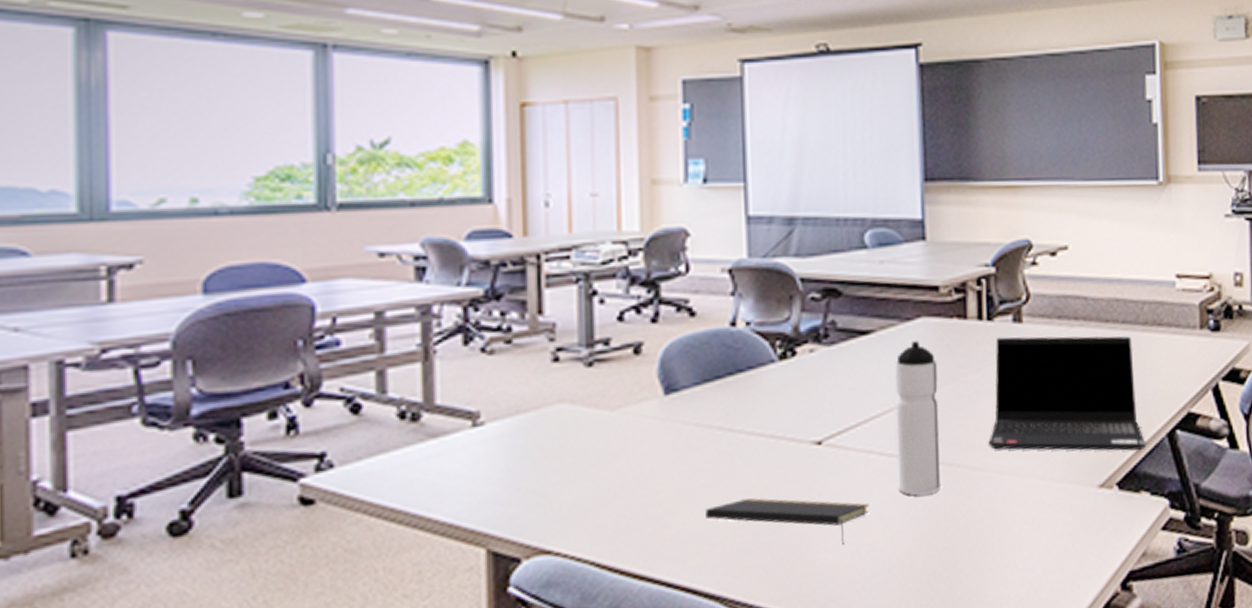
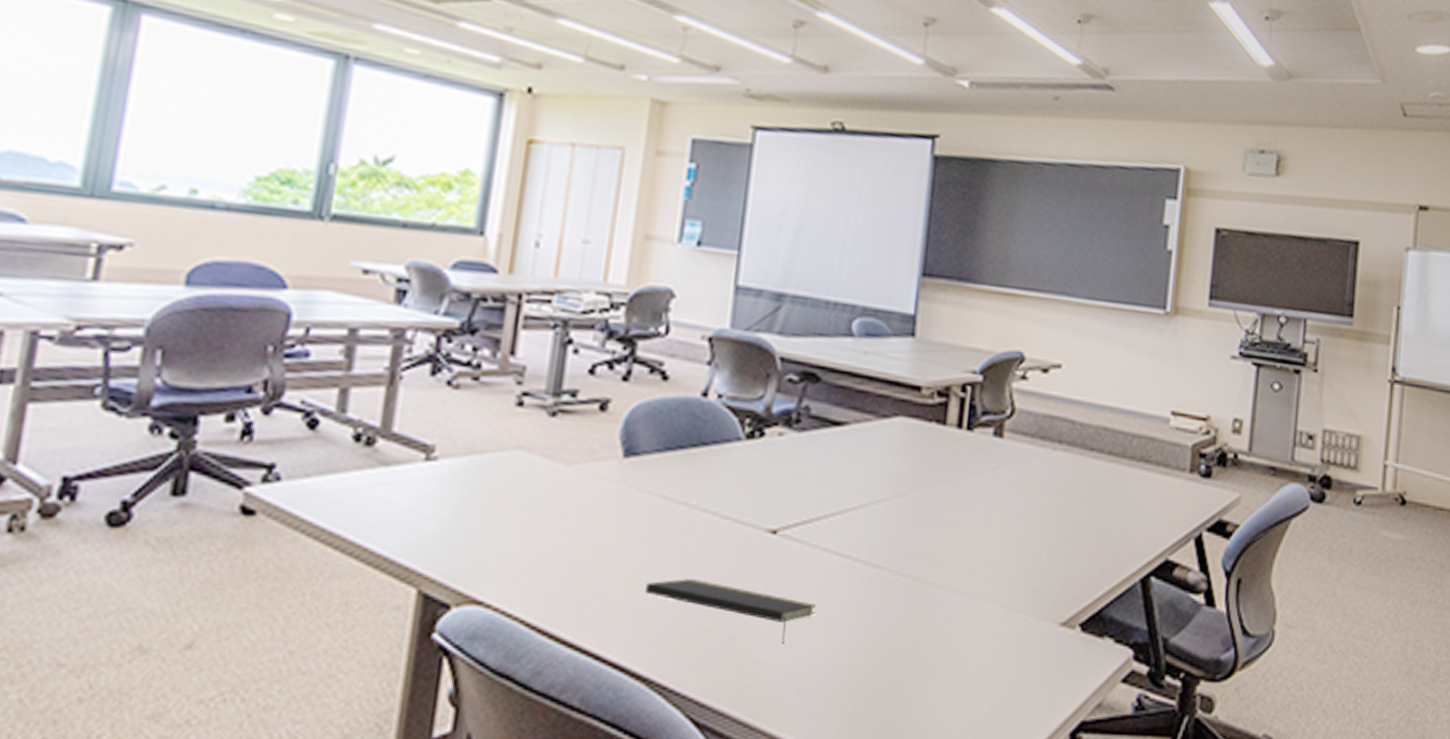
water bottle: present [894,341,940,496] -> none [849,440,909,605]
laptop computer: present [988,336,1147,451] -> none [950,449,1117,592]

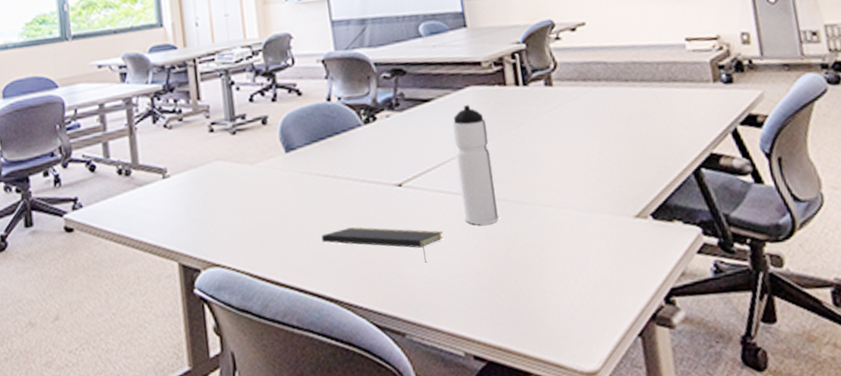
water bottle: none [849,440,909,605] -> present [452,105,499,225]

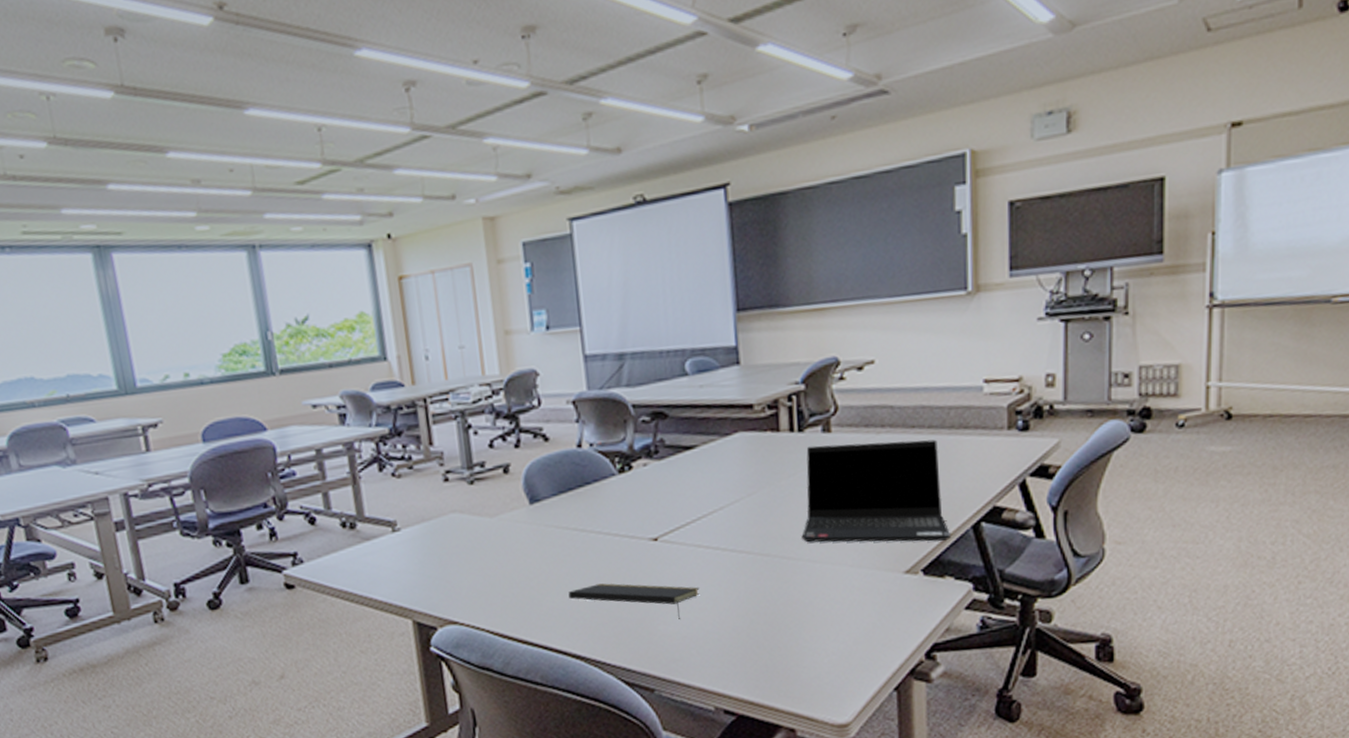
water bottle: present [452,105,499,225] -> none [716,453,760,581]
laptop computer: none [532,92,675,188] -> present [801,439,951,542]

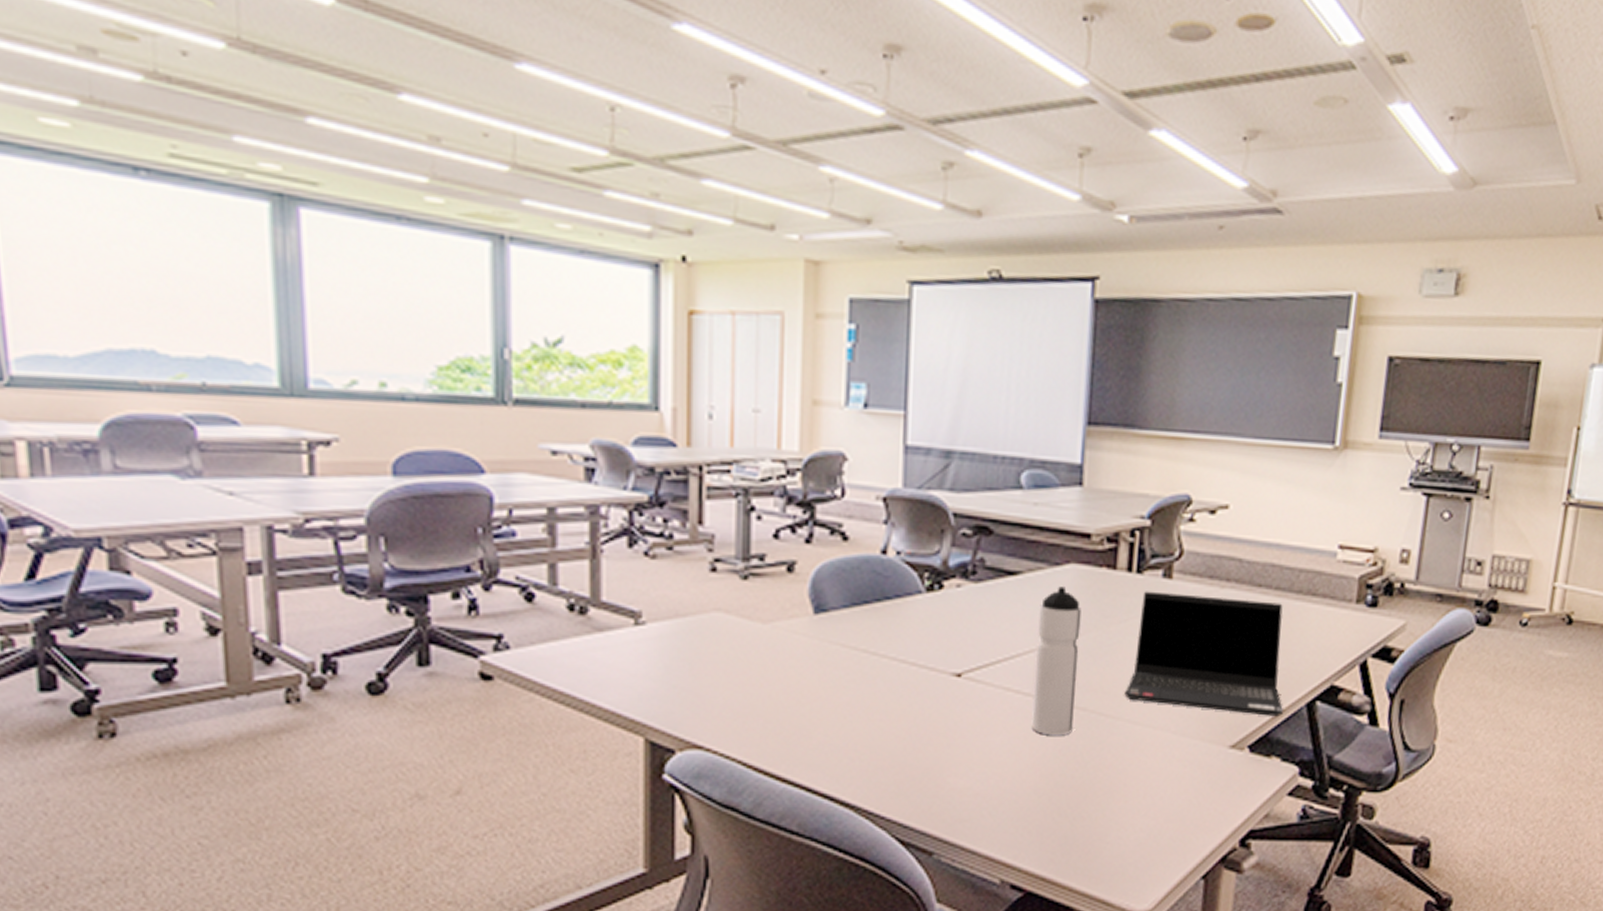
notepad: present [568,583,700,619] -> none [846,720,1002,772]
water bottle: none [716,453,760,581] -> present [1031,586,1082,736]

